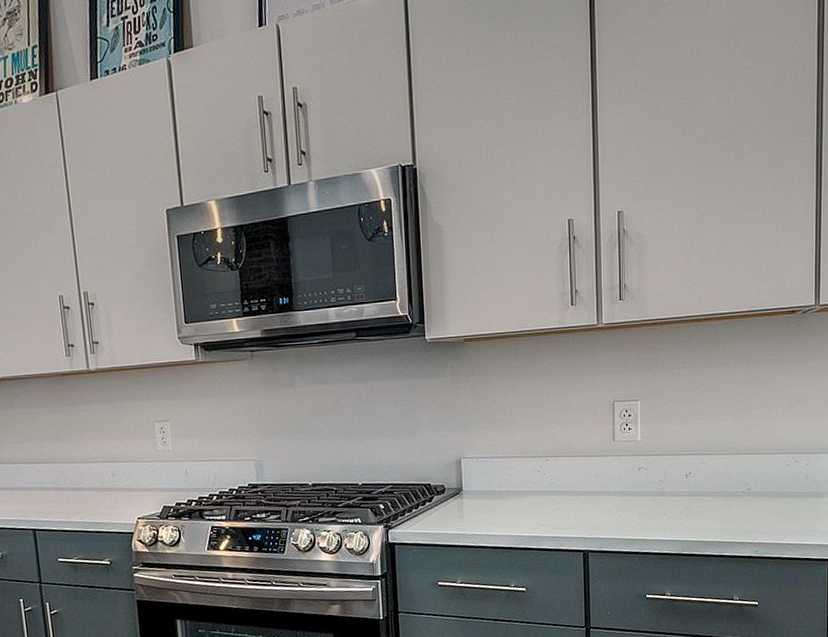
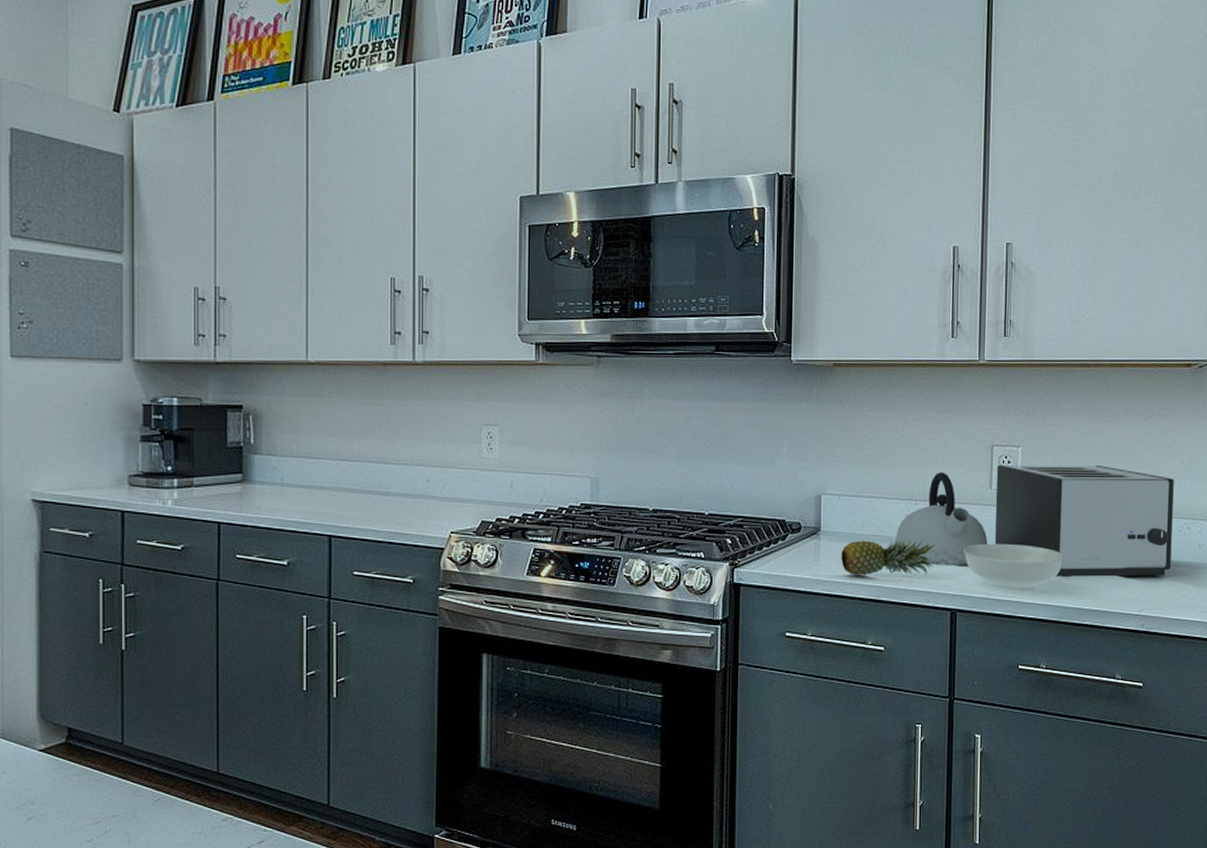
fruit: none [482,492,567,528] -> present [841,540,936,575]
kettle: none [530,429,614,513] -> present [895,471,988,566]
bowl: none [591,488,684,529] -> present [962,543,1065,589]
toaster: none [618,411,782,515] -> present [994,464,1174,578]

